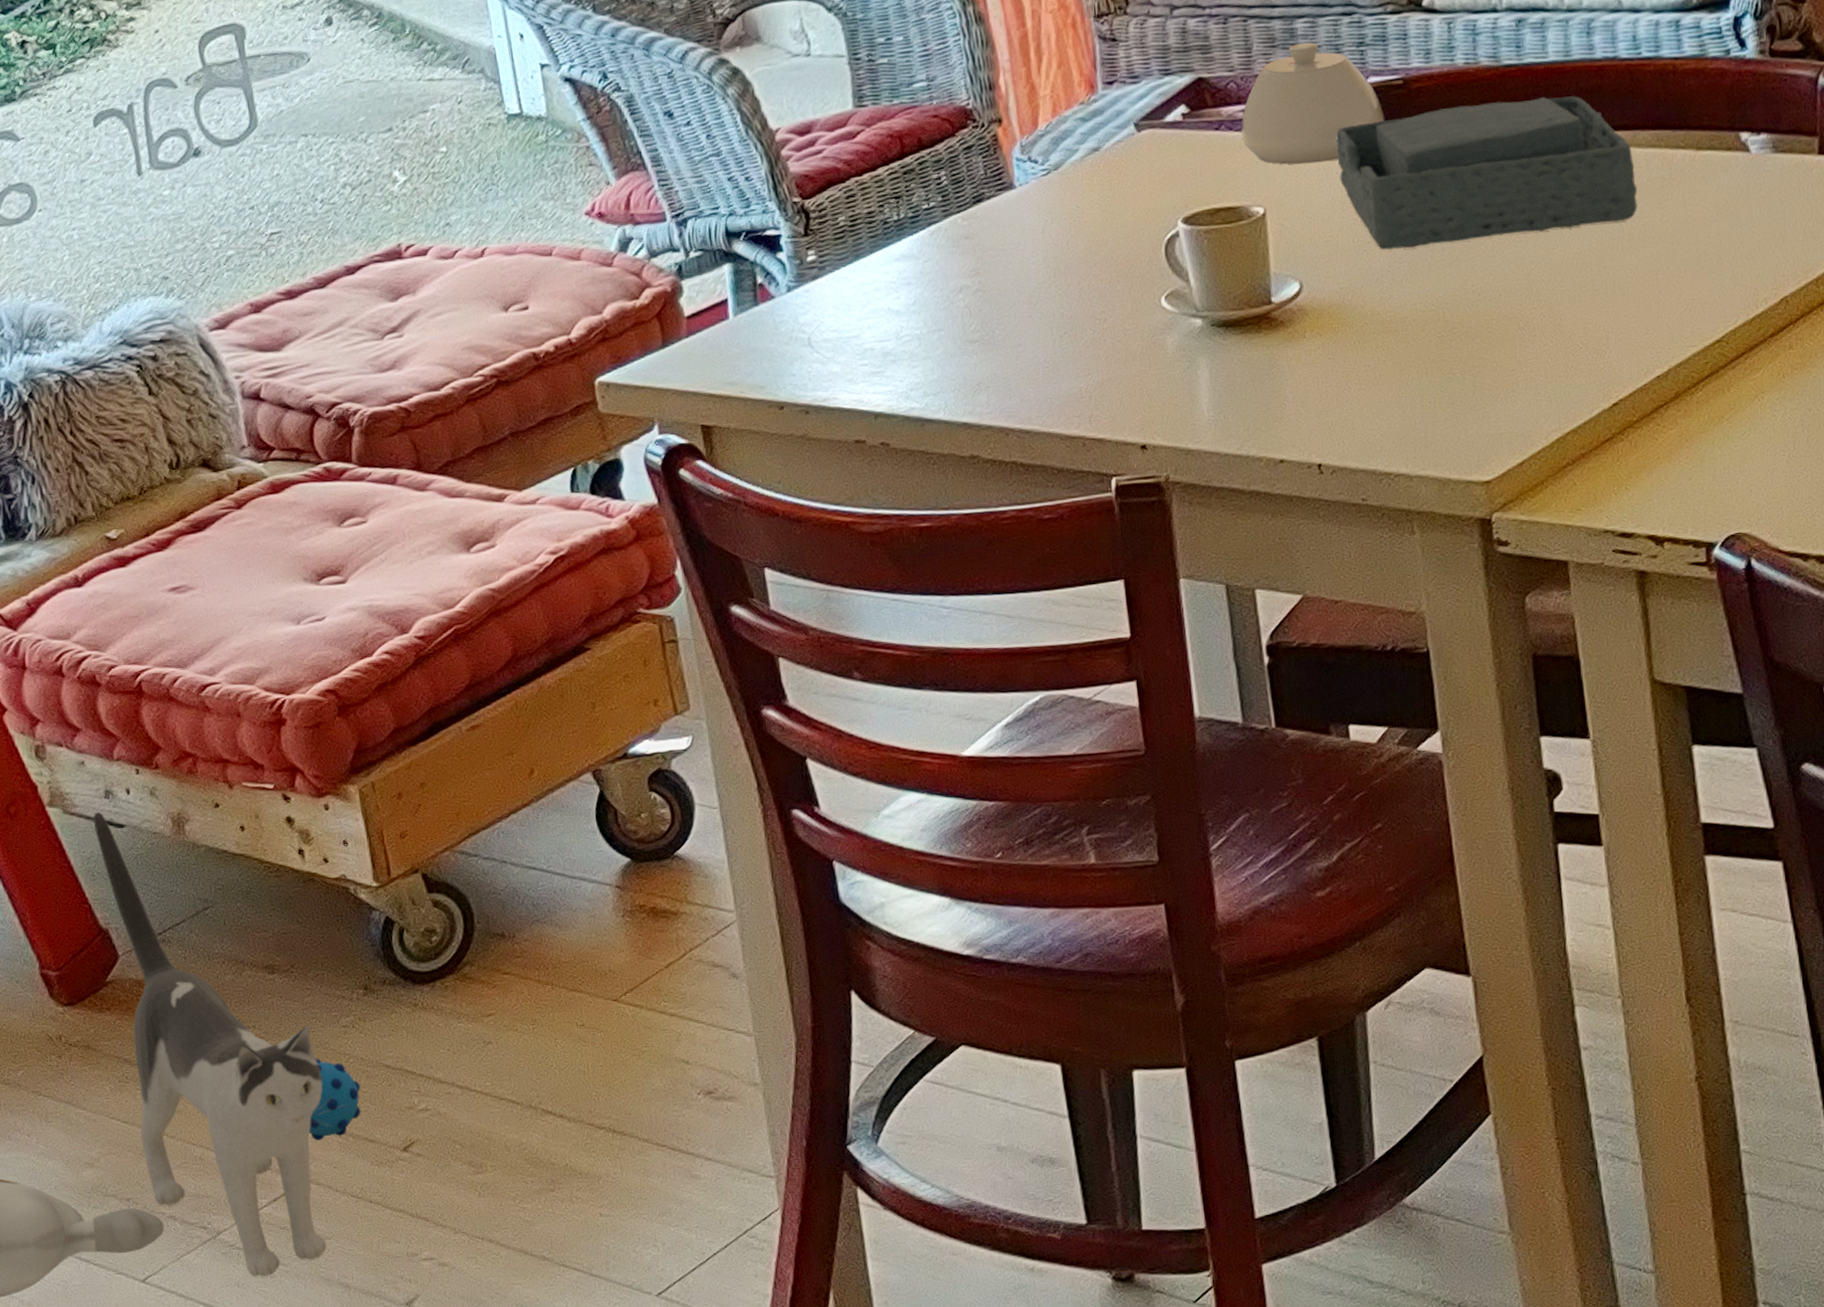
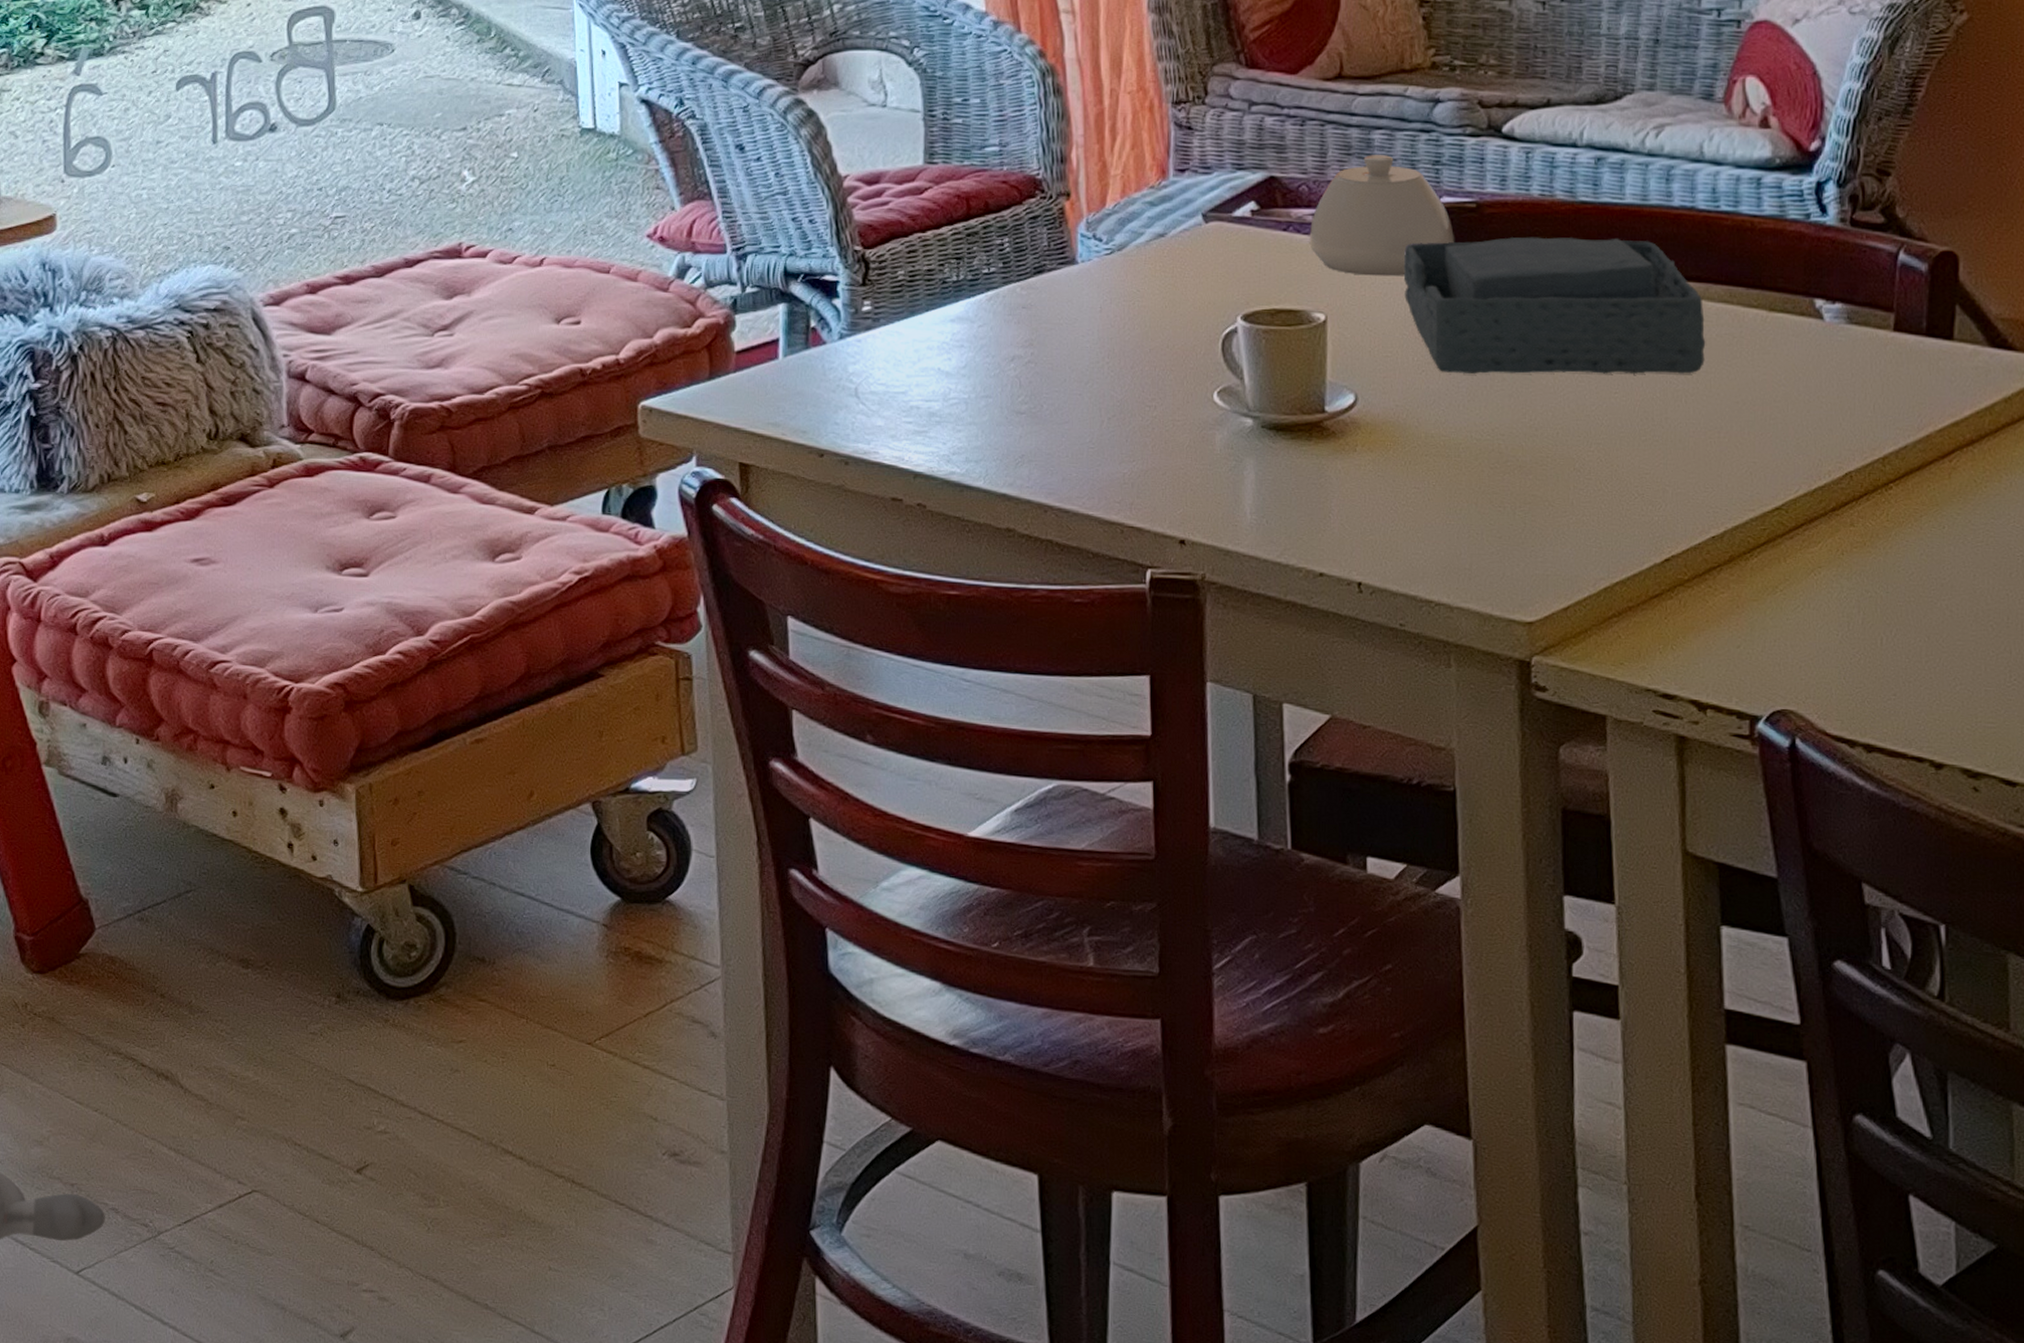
cat: present [92,811,347,1277] -> none [87,777,306,1287]
toy ball: present [308,1058,361,1141] -> none [263,1062,321,1150]

